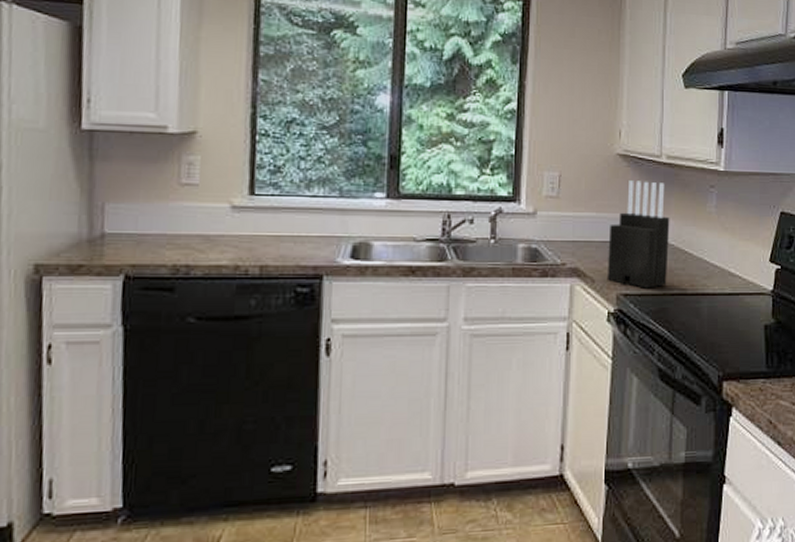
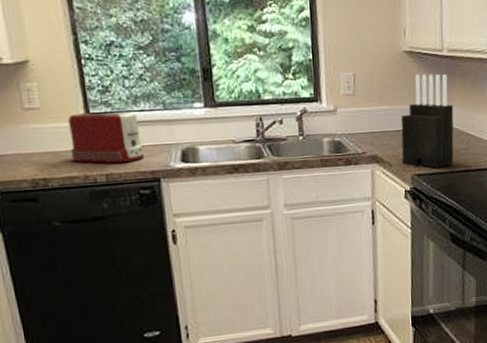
toaster: none [224,194,310,254] -> present [68,111,145,164]

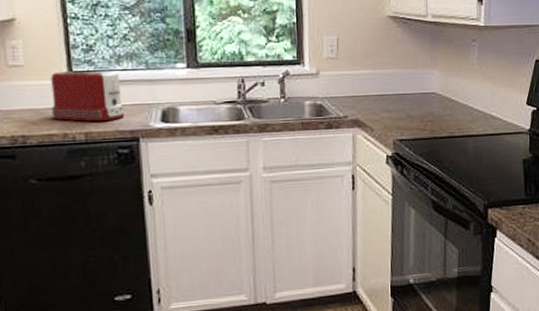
knife block: present [401,74,454,168] -> none [384,39,438,134]

